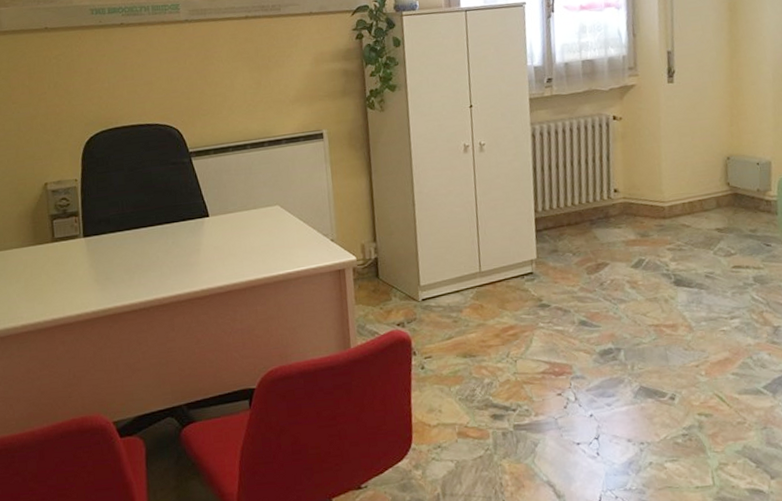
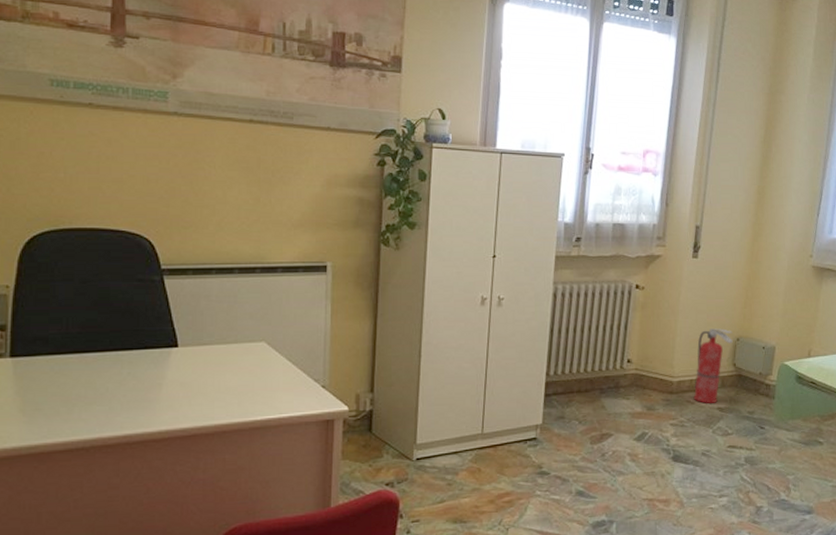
fire extinguisher: none [685,149,723,226] -> present [693,328,733,403]

